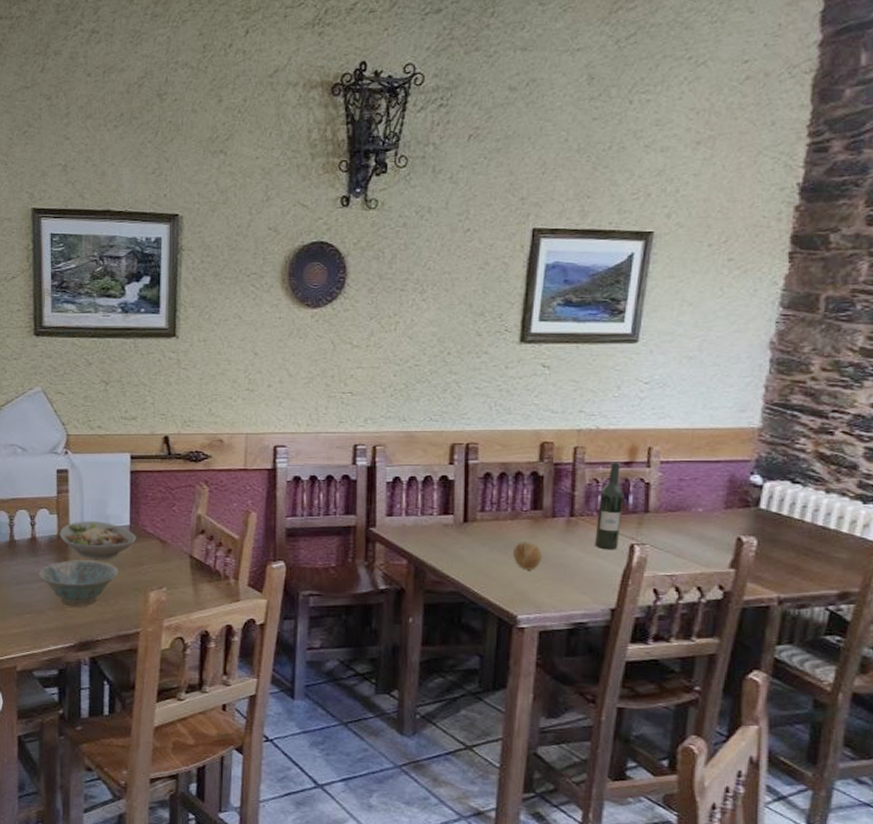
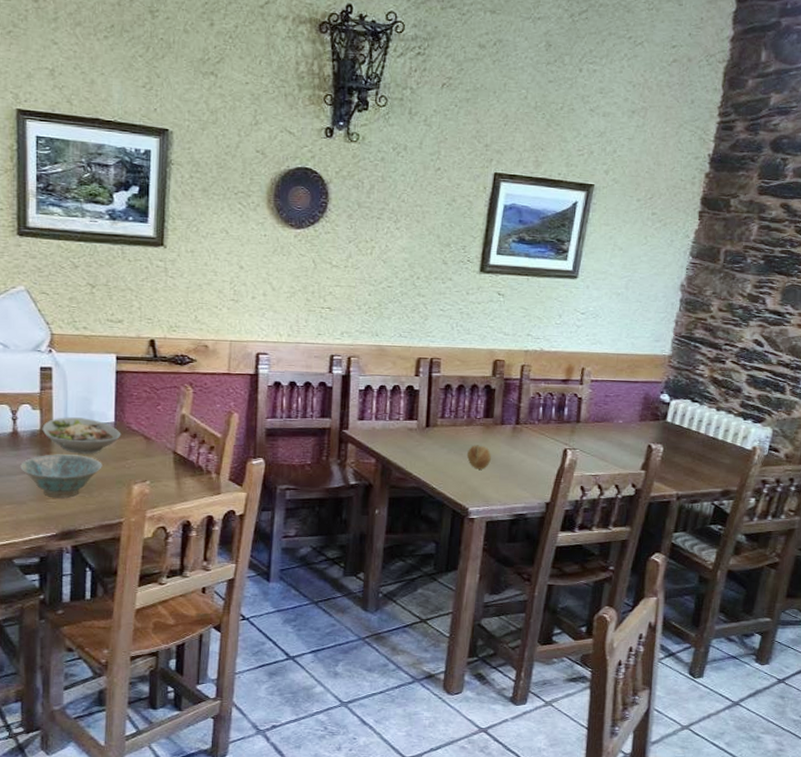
wine bottle: present [595,461,624,550] -> none [535,379,561,453]

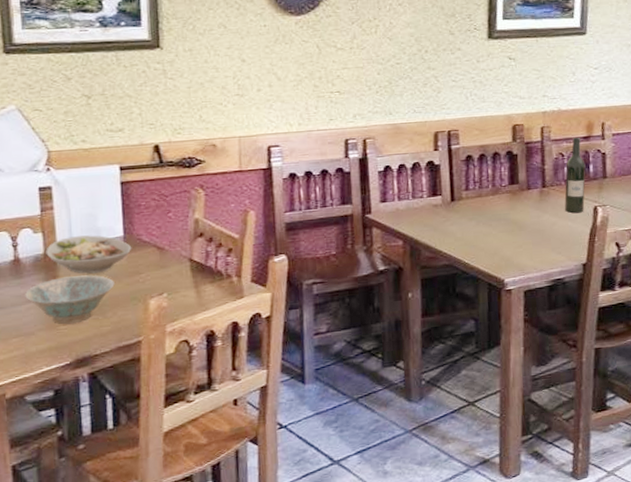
bread roll: present [466,445,492,470] -> none [496,213,522,238]
wine bottle: none [535,379,561,453] -> present [564,137,586,213]

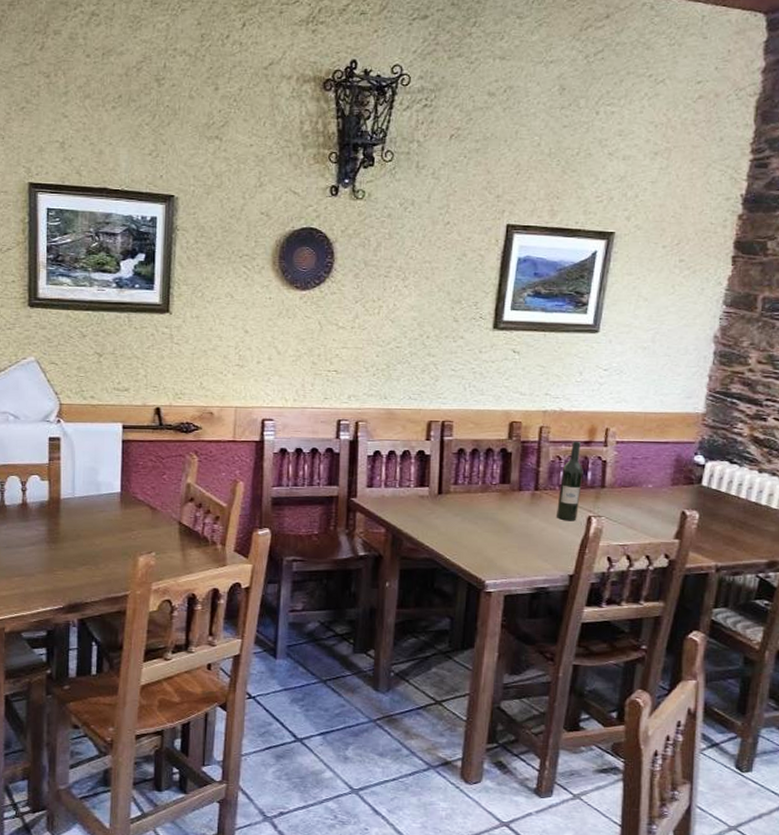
ceramic bowl: present [25,275,115,325] -> none [29,525,109,571]
salad: present [46,235,132,274] -> none [50,487,127,525]

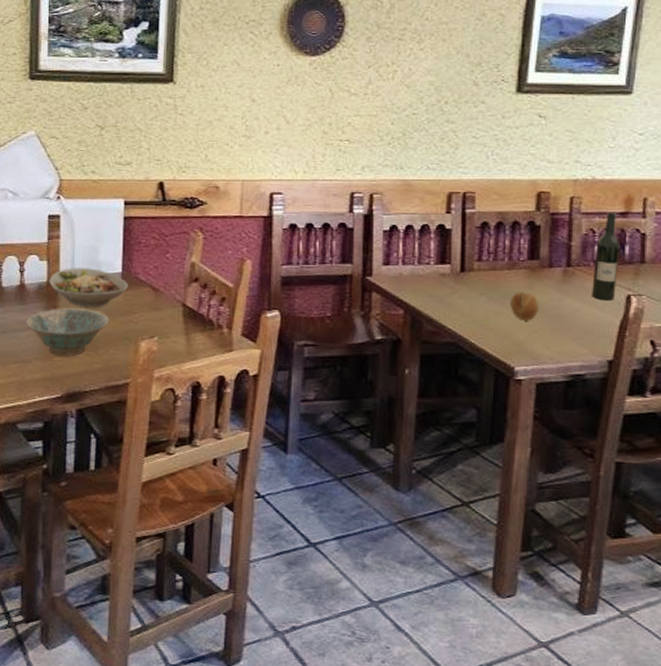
ceramic bowl: none [29,525,109,571] -> present [26,308,109,357]
salad: none [50,487,127,525] -> present [49,268,129,308]
bread roll: none [482,513,510,539] -> present [509,292,540,321]

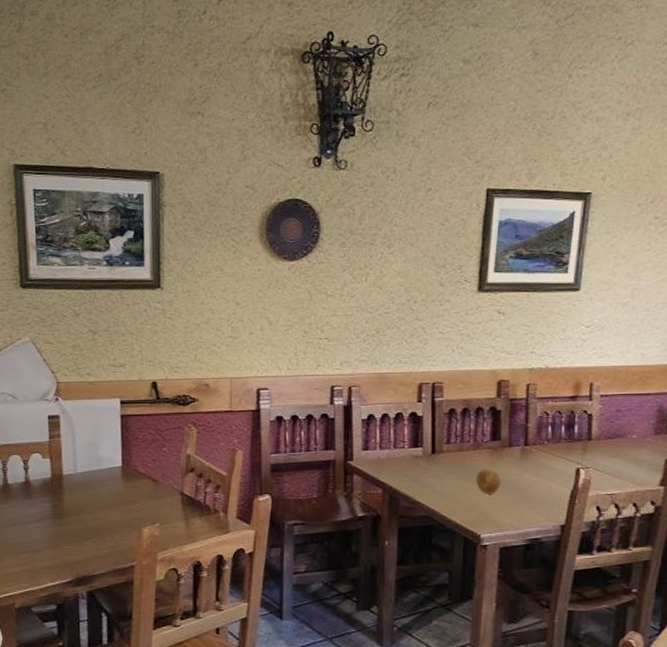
ceramic bowl: present [26,308,109,357] -> none [34,501,112,545]
salad: present [49,268,129,308] -> none [53,463,129,499]
wine bottle: present [592,212,620,301] -> none [546,396,570,474]

